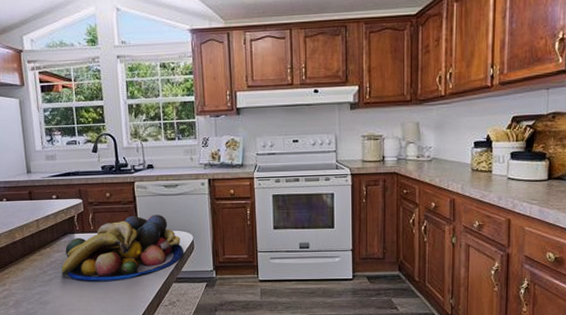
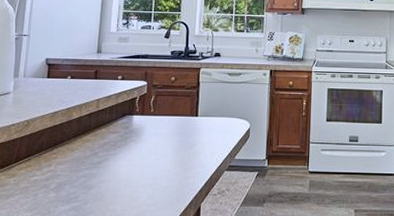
fruit bowl: present [61,214,184,281] -> none [112,100,240,166]

